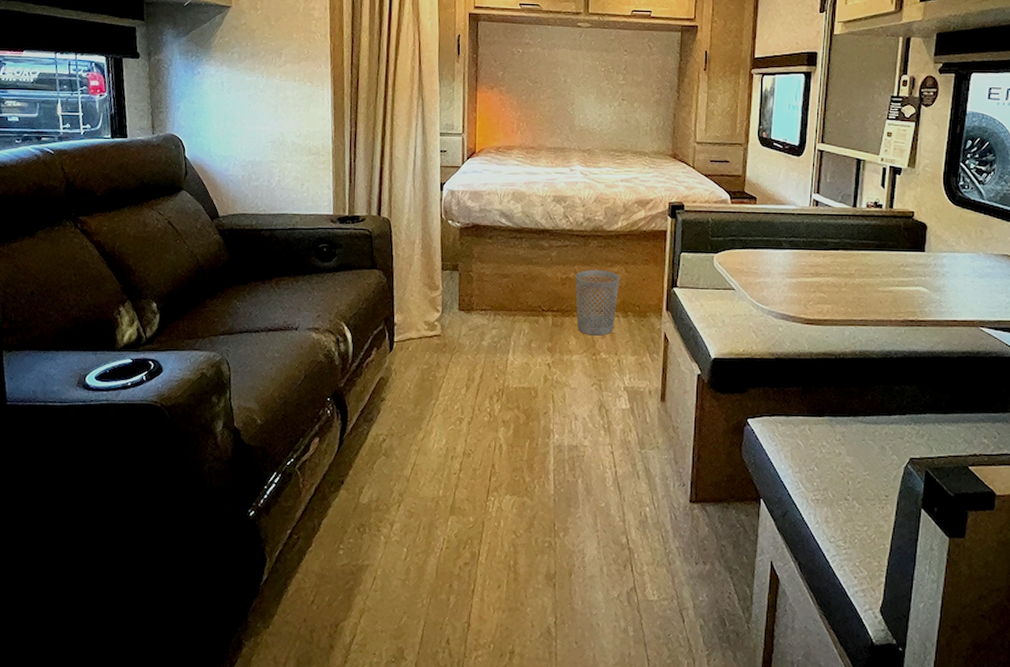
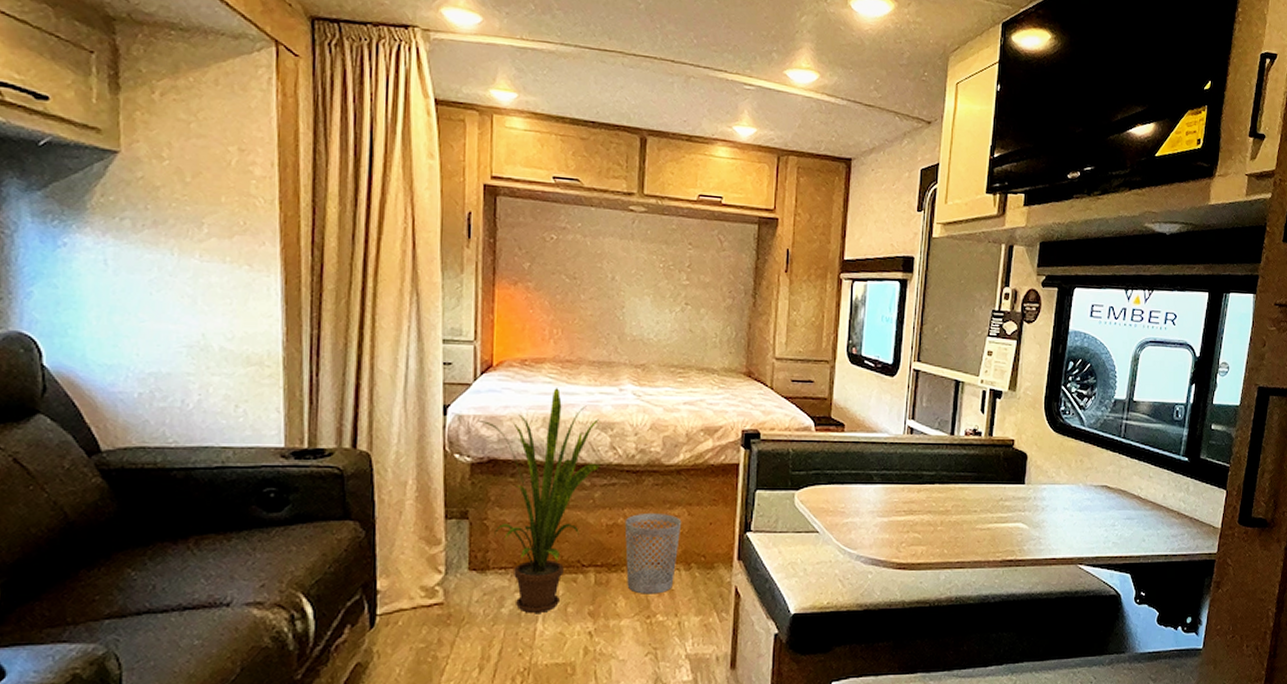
house plant: none [465,169,556,346] -> present [477,388,600,613]

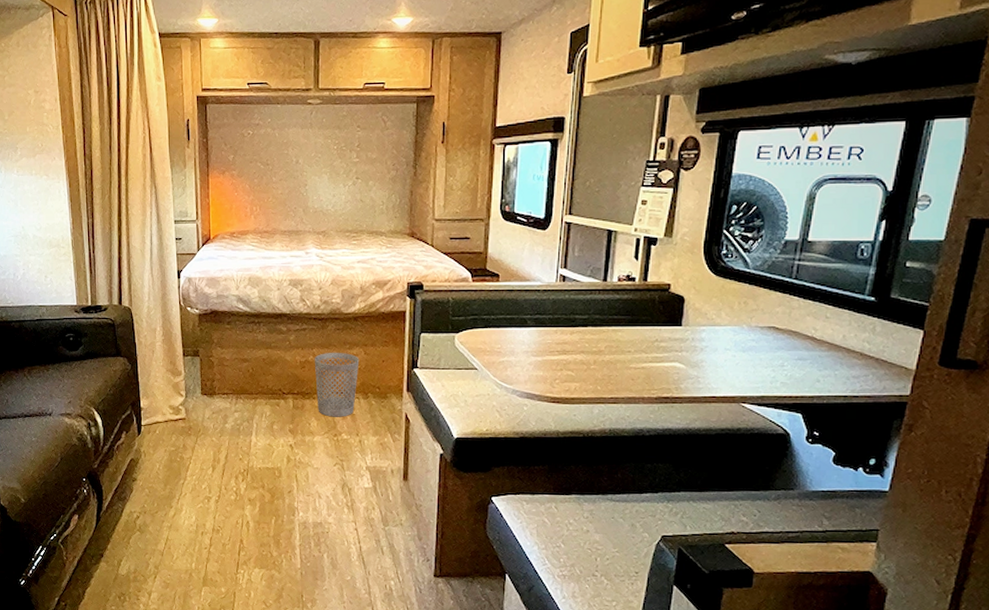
house plant: present [477,388,600,613] -> none [202,254,293,428]

